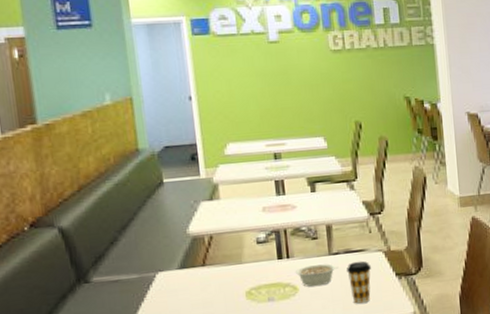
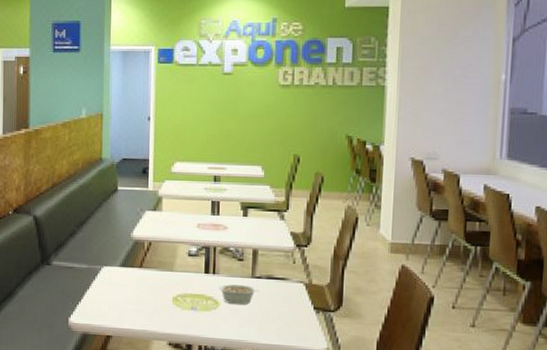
coffee cup: present [347,261,371,304] -> none [267,288,290,329]

